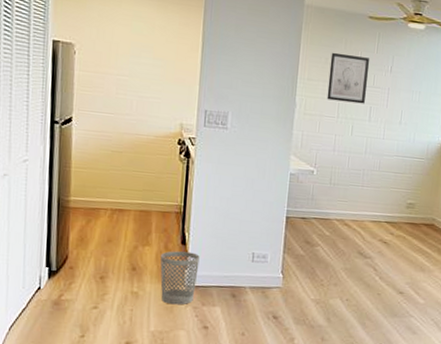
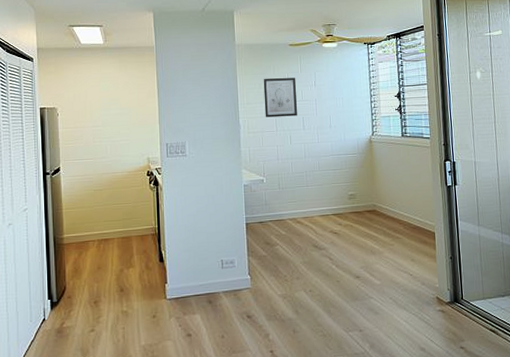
wastebasket: present [160,251,200,305] -> none [142,268,177,318]

